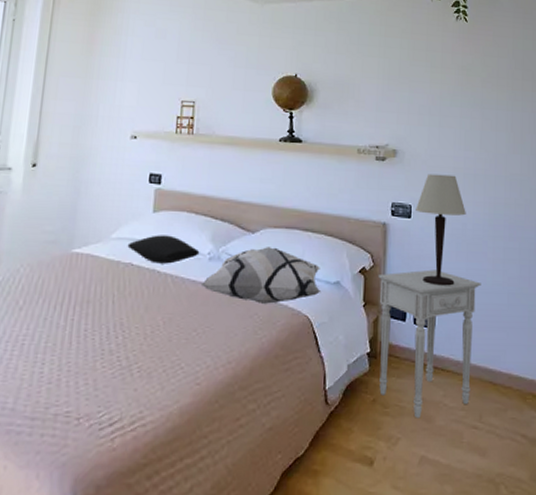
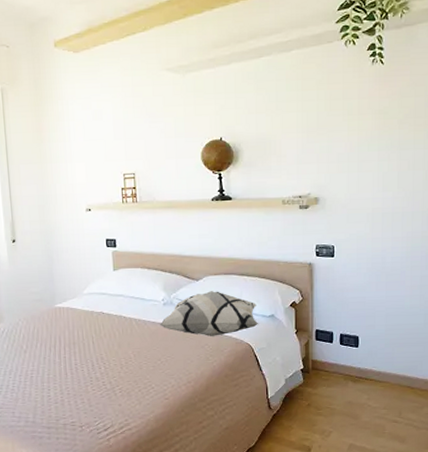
cushion: present [127,235,200,264] -> none [97,288,155,311]
nightstand: present [379,269,481,419] -> none [307,299,400,417]
table lamp: present [416,173,466,286] -> none [338,215,385,312]

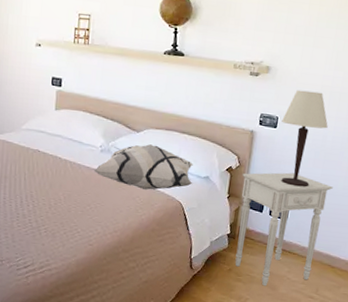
nightstand: none [307,299,400,417] -> present [235,172,333,286]
table lamp: none [338,215,385,312] -> present [281,90,328,187]

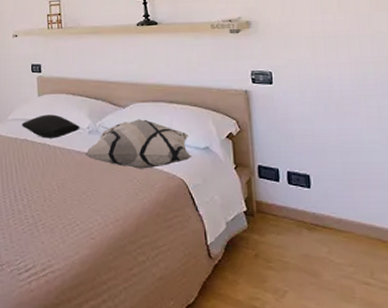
cushion: none [35,128,93,153] -> present [21,114,80,138]
nightstand: present [235,172,333,286] -> none [246,132,358,273]
table lamp: present [281,90,328,187] -> none [276,39,331,147]

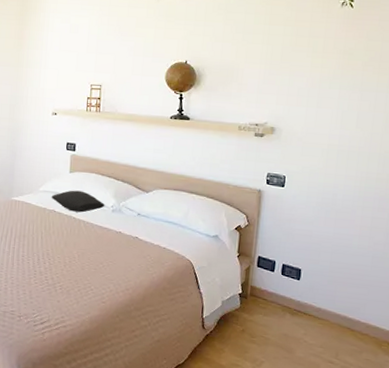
decorative pillow: present [84,119,193,169] -> none [105,204,202,249]

